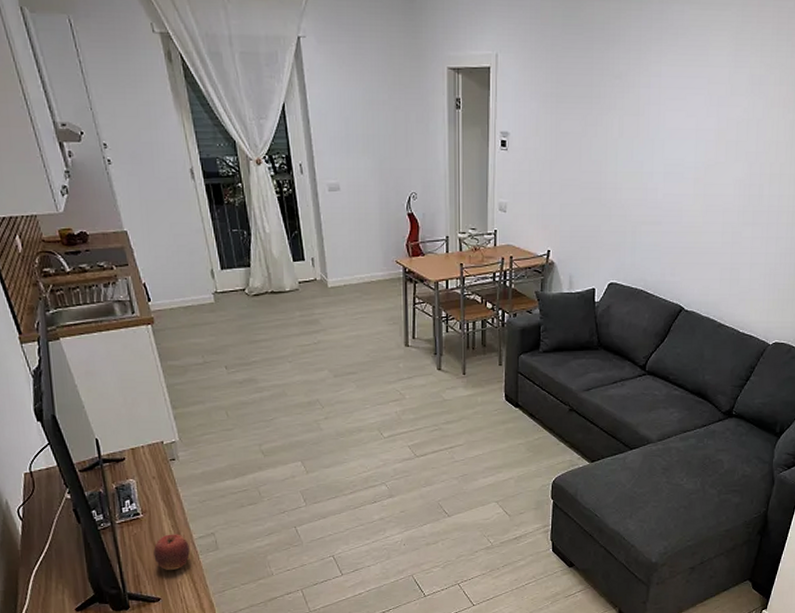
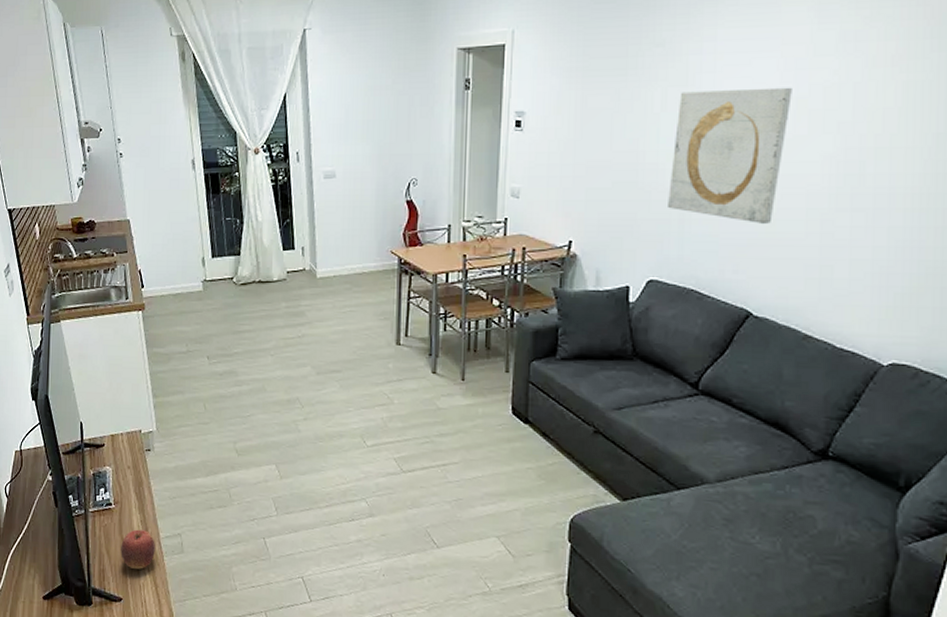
wall art: none [624,120,715,235] -> present [668,87,792,224]

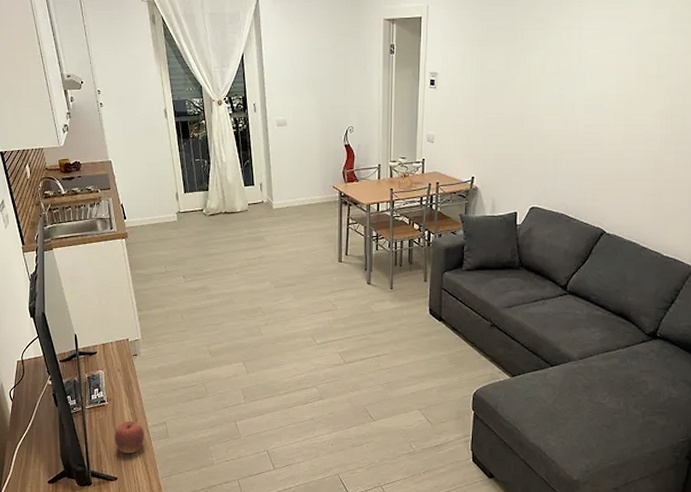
wall art: present [668,87,792,224] -> none [545,57,636,163]

